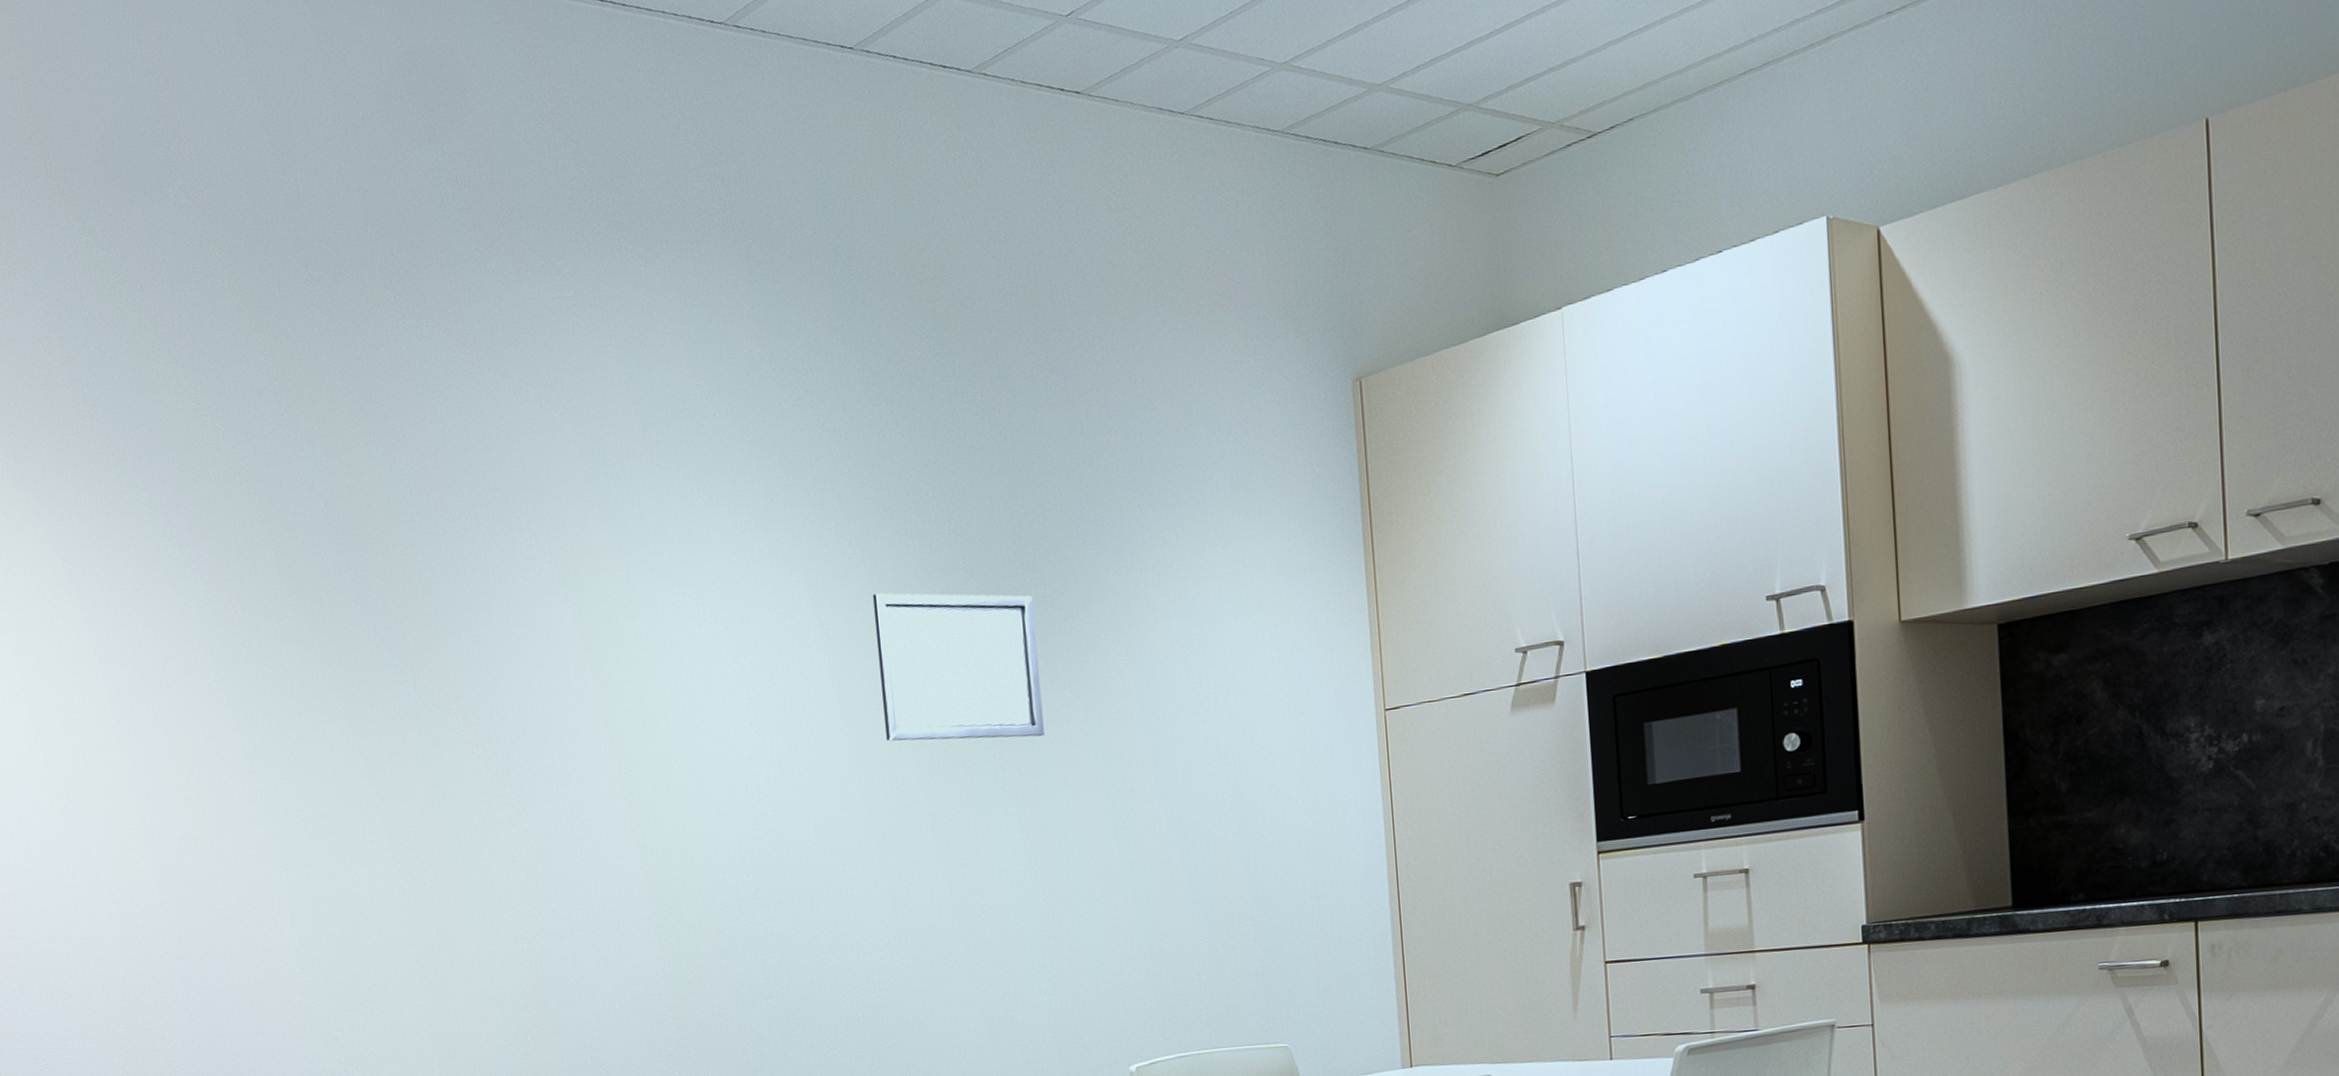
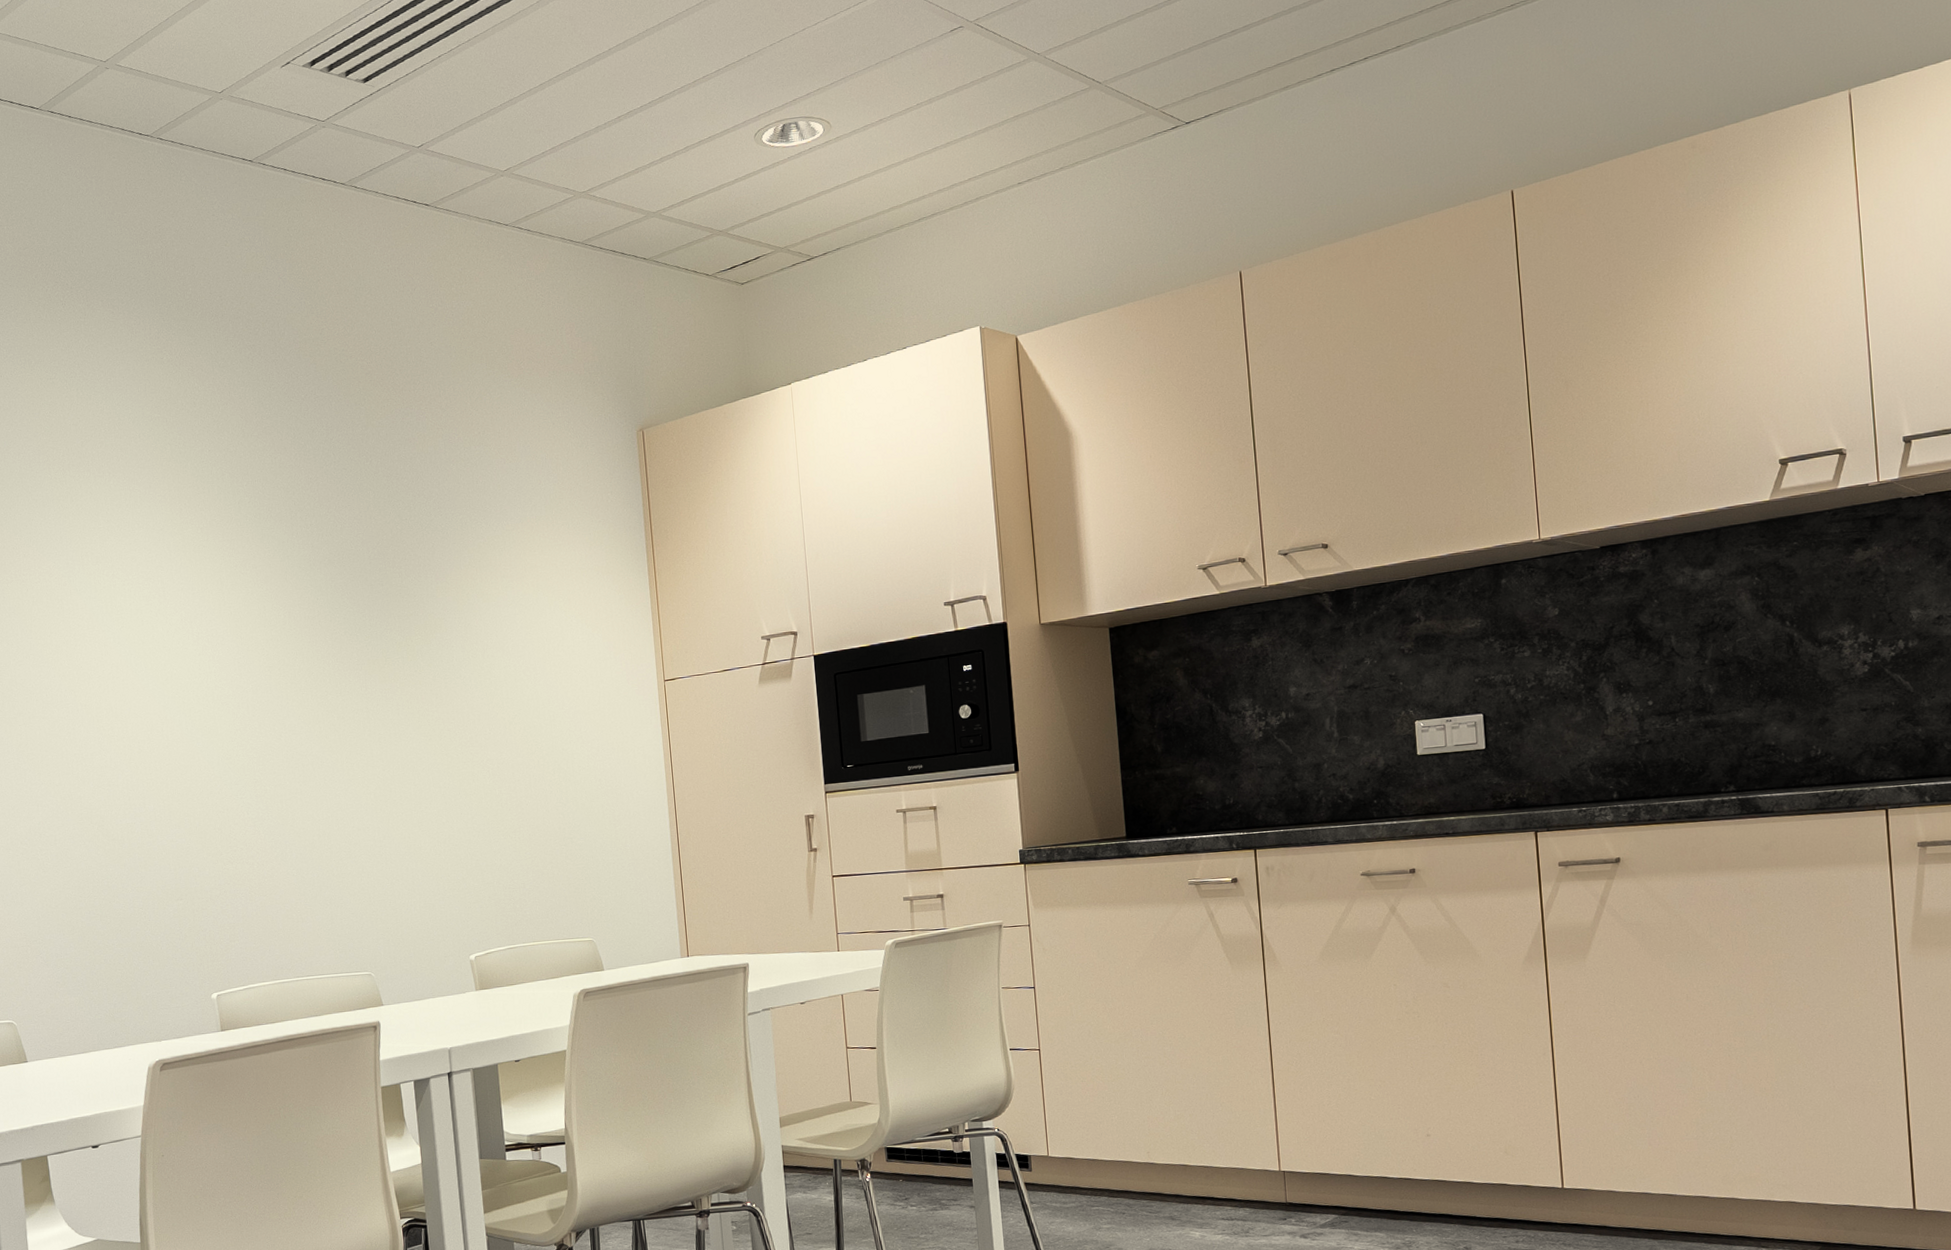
wall art: present [872,593,1045,742] -> none [265,580,402,697]

